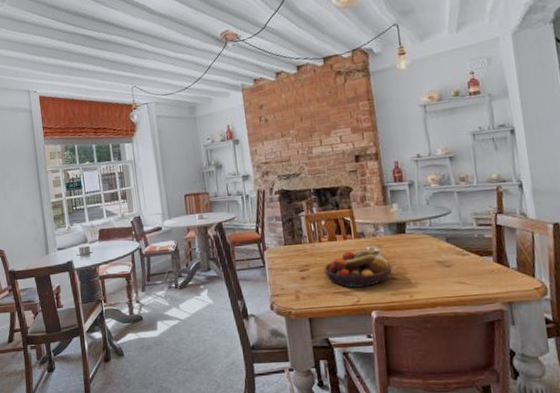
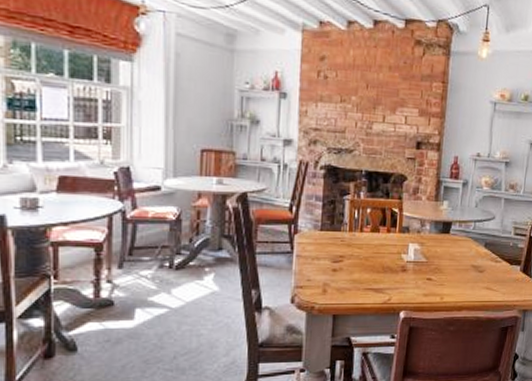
fruit bowl: present [323,245,393,288] -> none [359,242,430,285]

